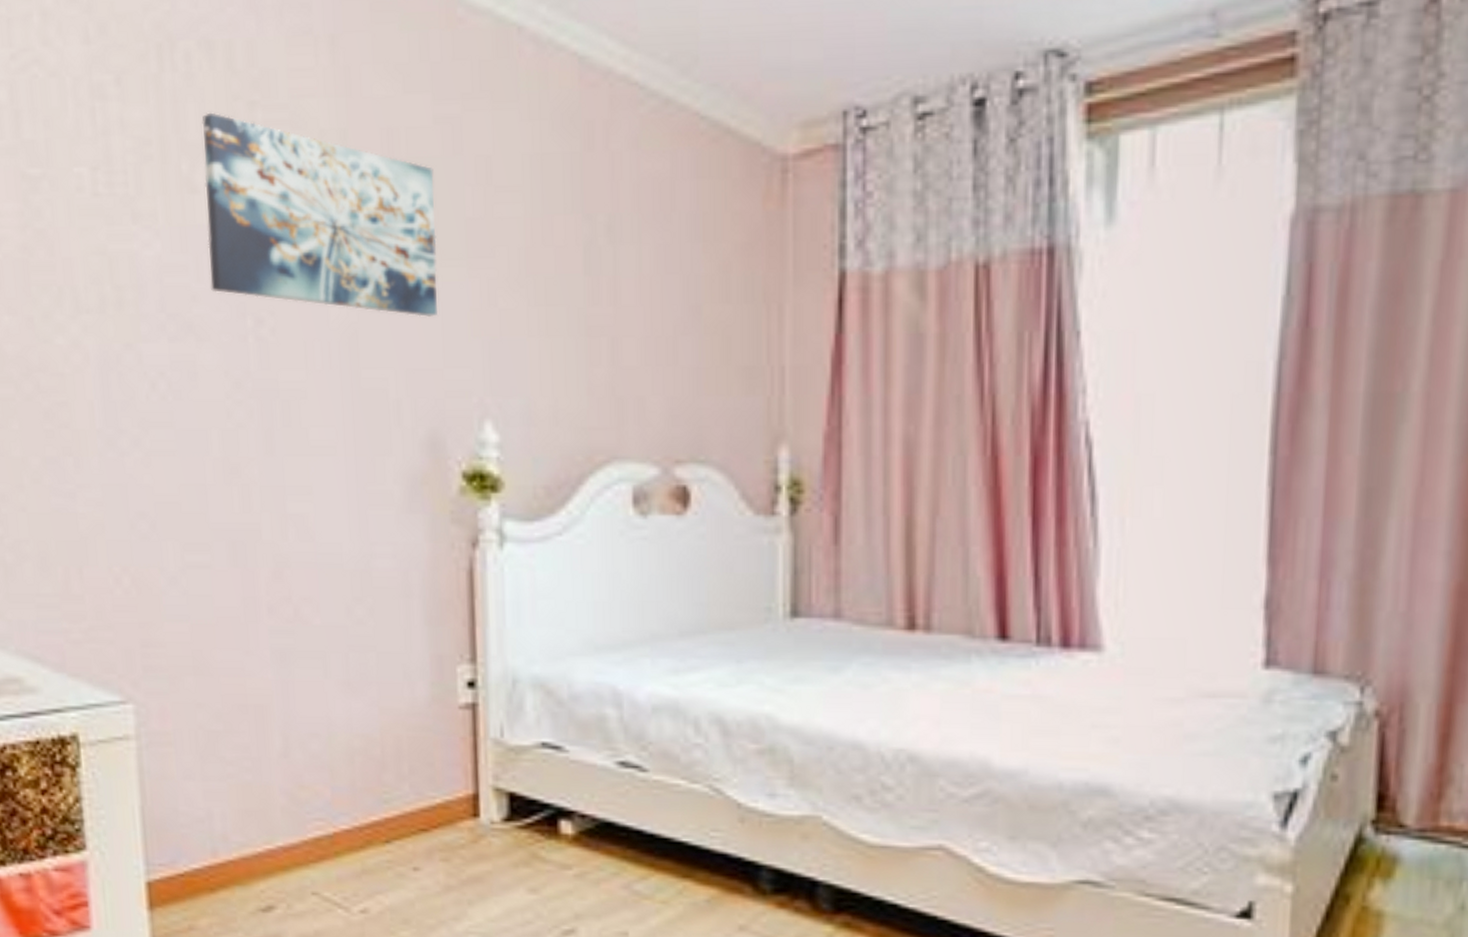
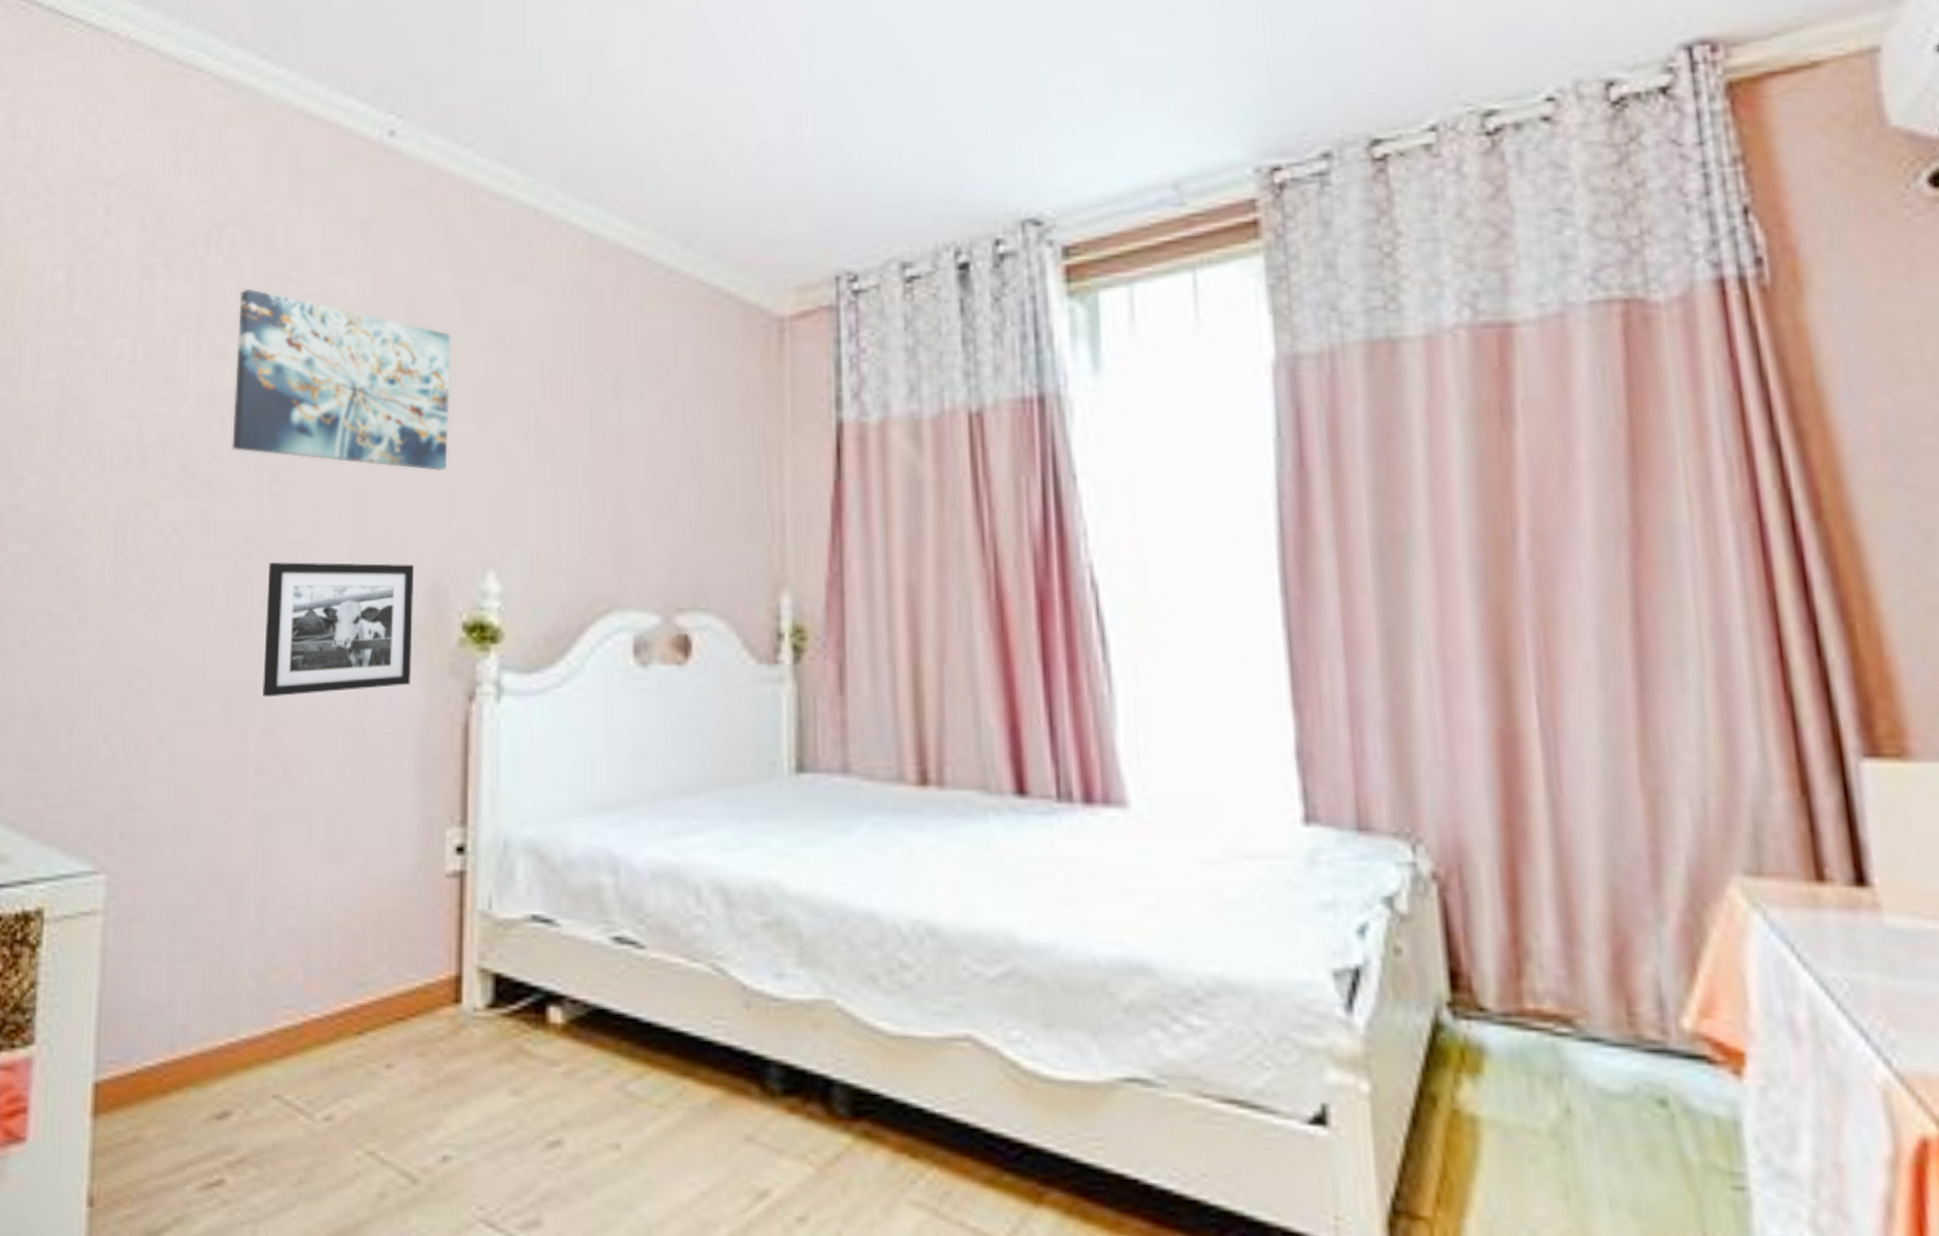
picture frame: none [262,409,414,542] -> present [263,562,414,698]

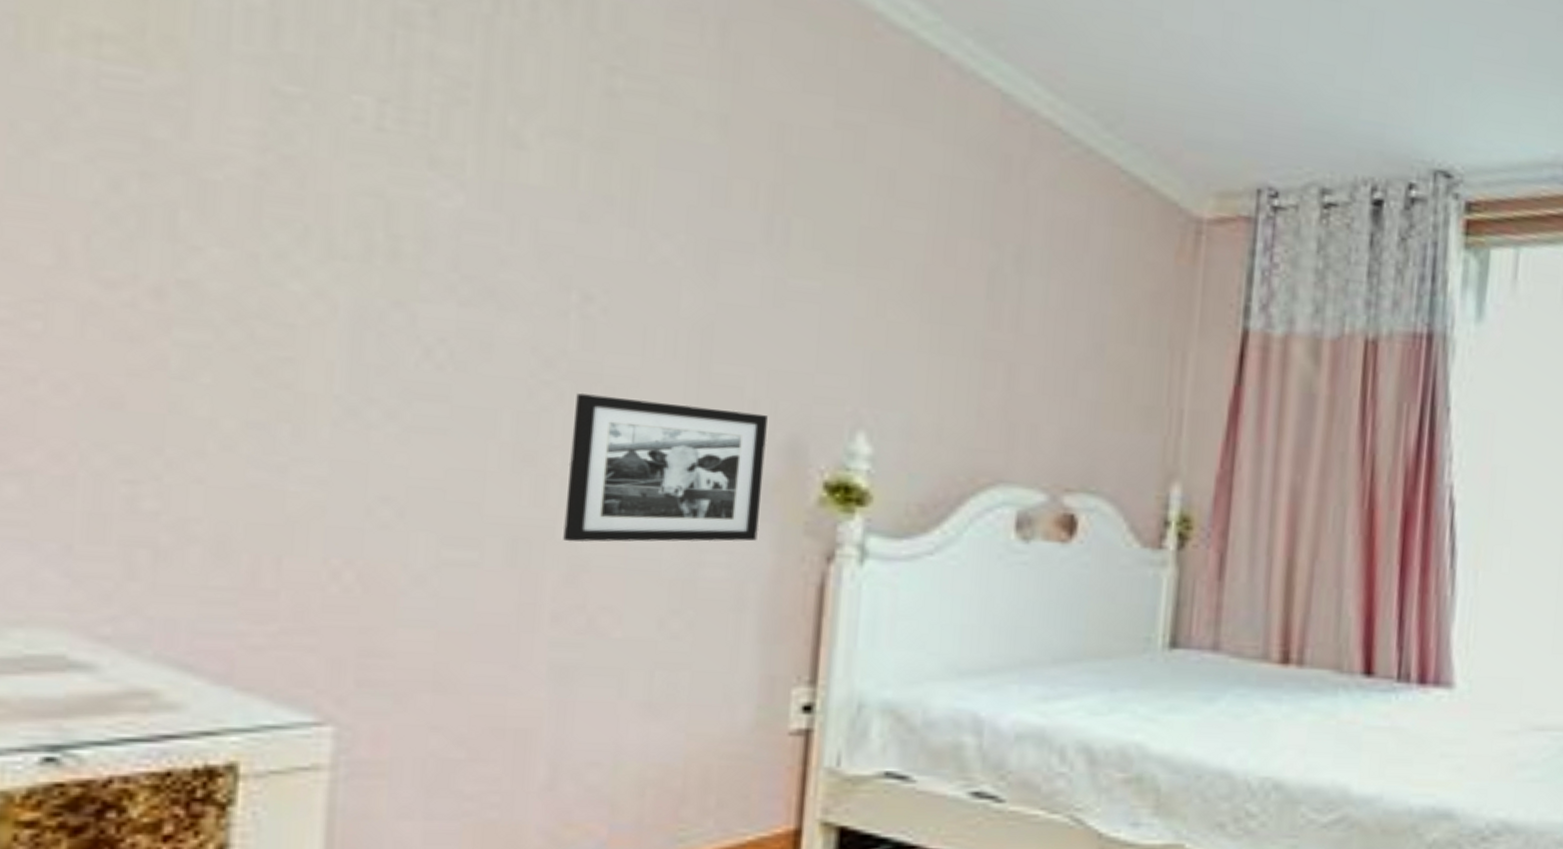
wall art: present [232,288,451,471] -> none [527,67,828,319]

